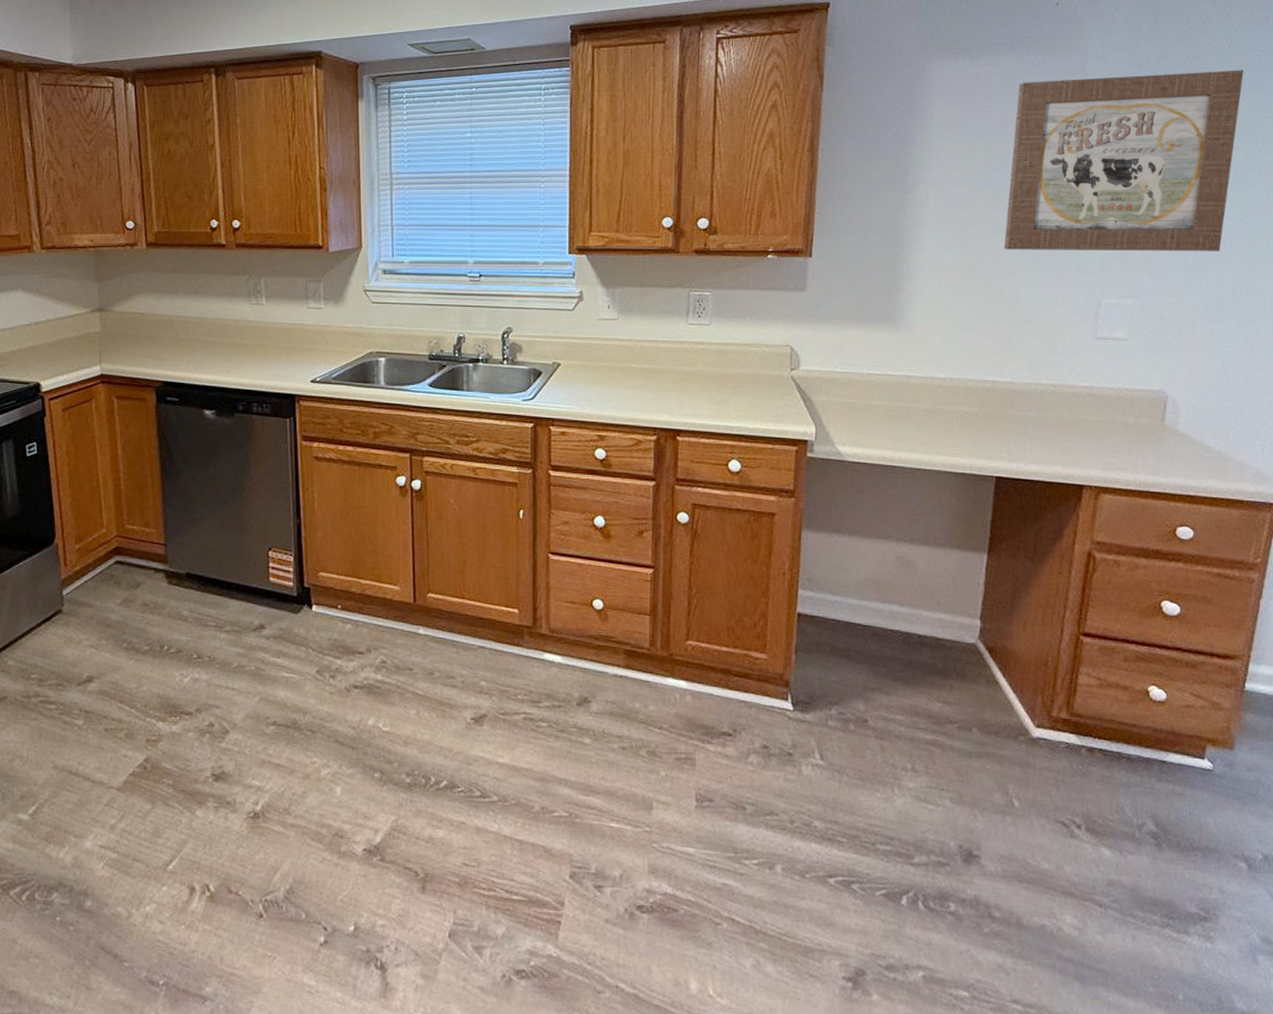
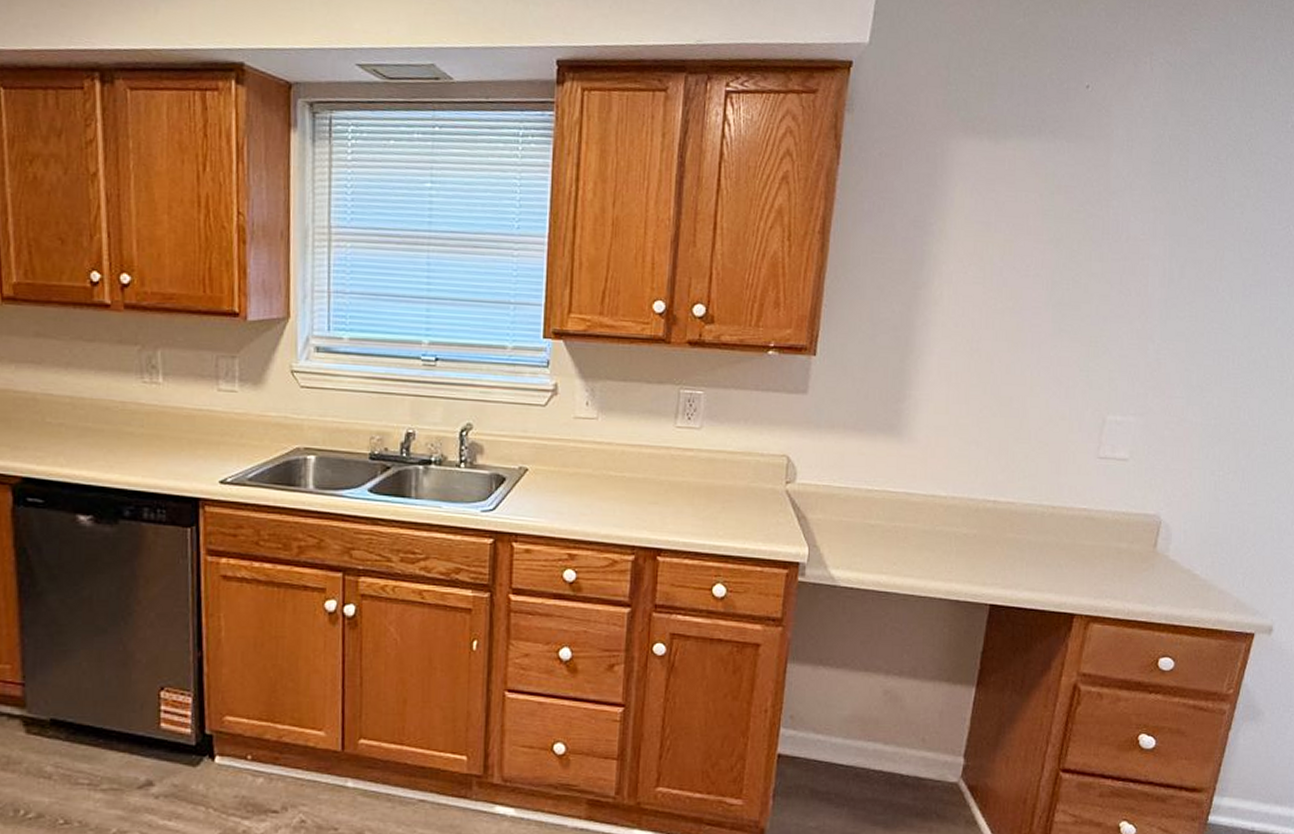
wall art: present [1003,70,1244,251] -> none [1015,171,1260,369]

